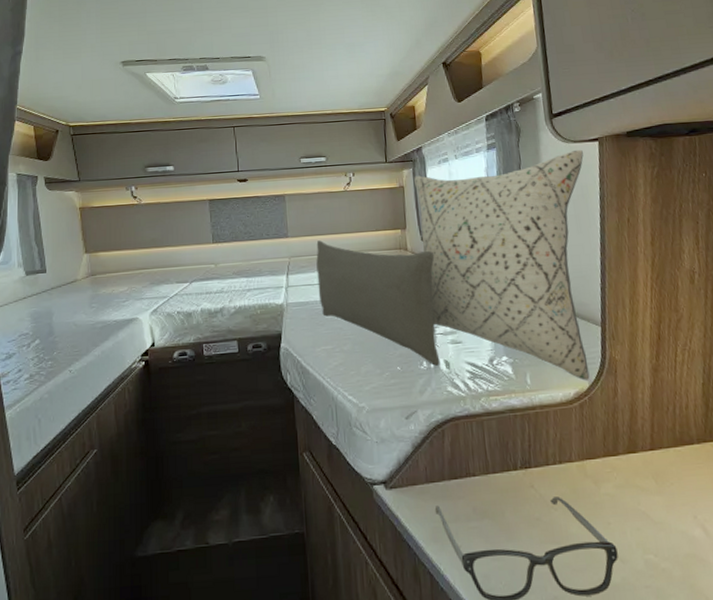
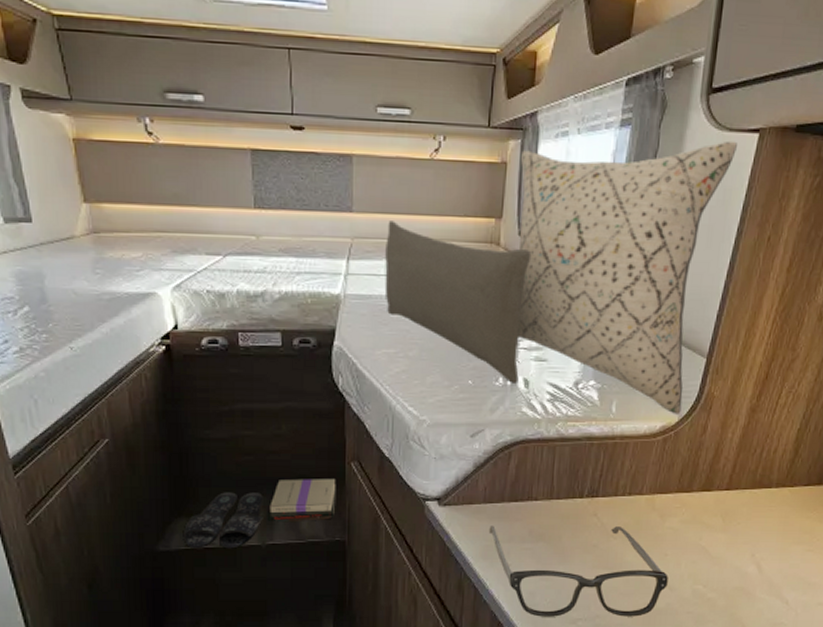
slippers: none [158,490,229,552] -> present [183,492,263,549]
books: none [232,470,293,518] -> present [267,479,336,521]

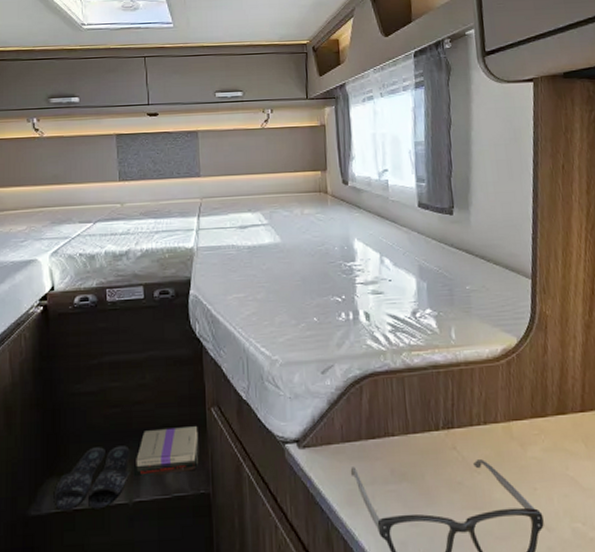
pillow: present [384,221,532,383] -> none [230,181,358,317]
pillow: present [518,140,737,414] -> none [336,90,519,336]

